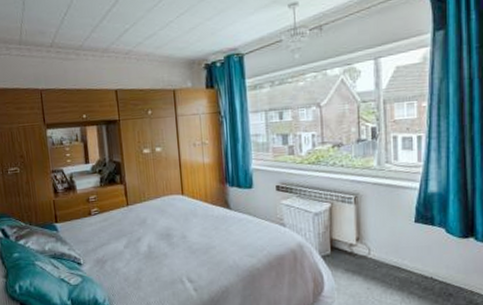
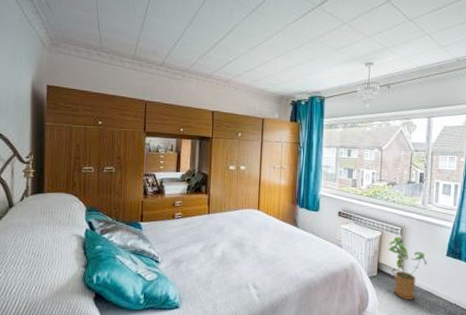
house plant: none [341,206,391,278] -> present [388,236,427,300]

